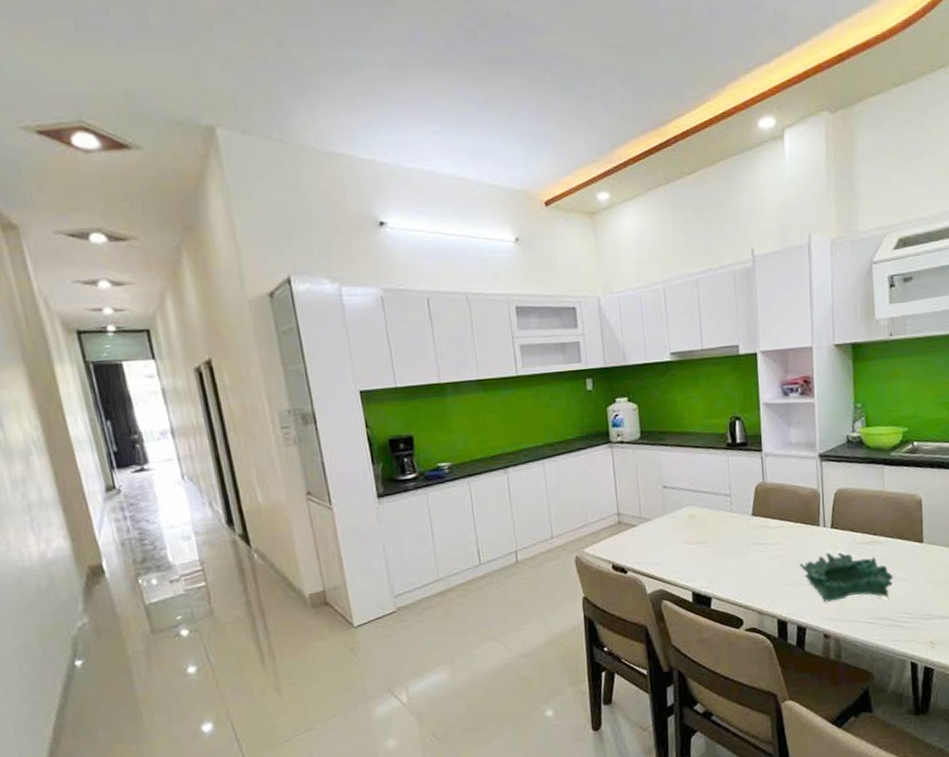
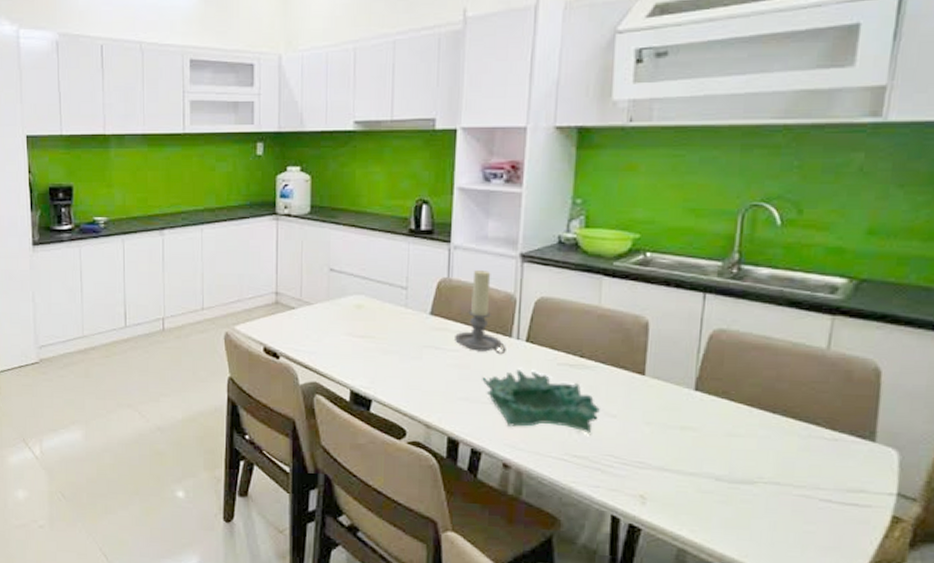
candle holder: none [773,472,816,543] -> present [453,270,506,355]

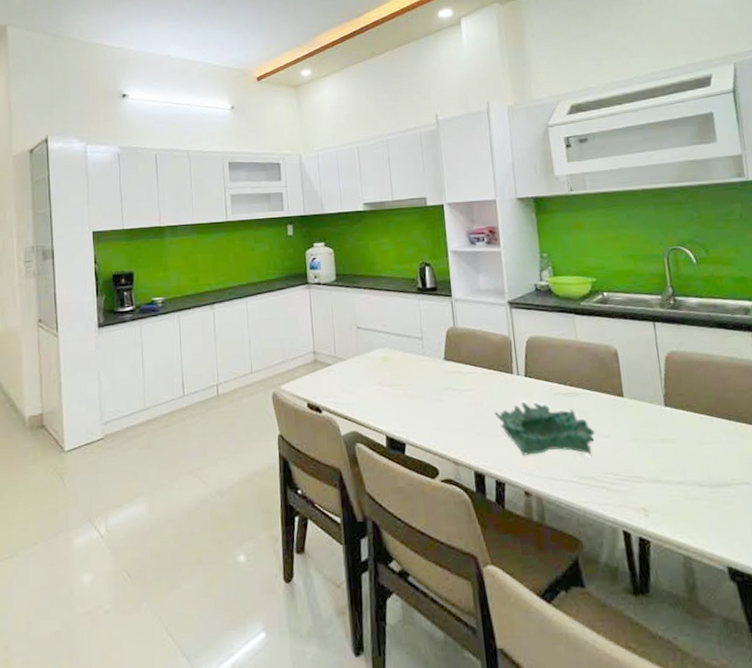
candle holder: present [453,270,506,355] -> none [466,318,511,391]

